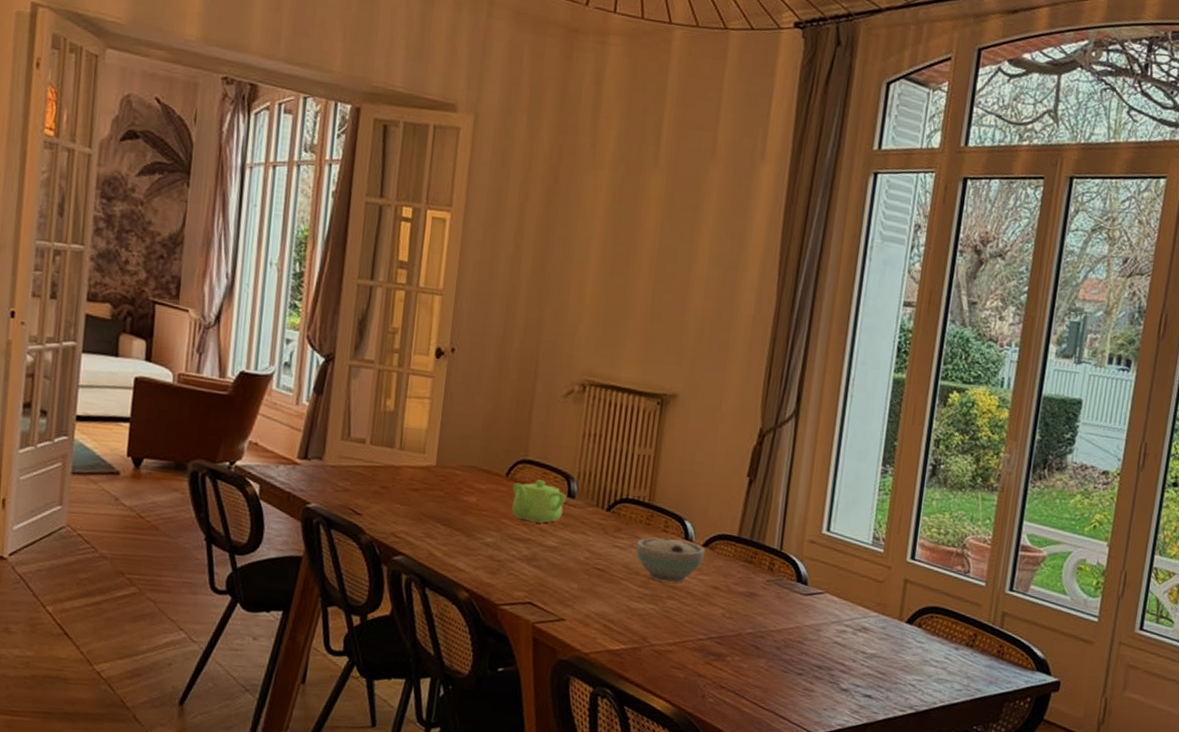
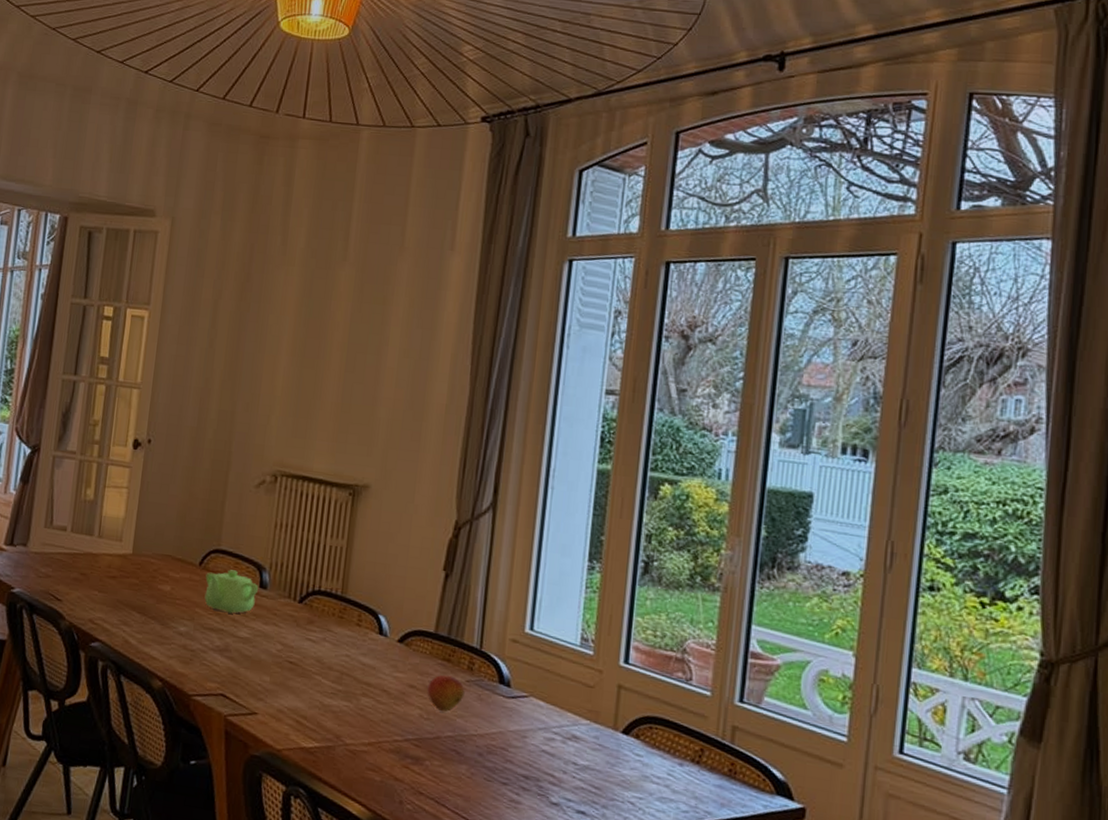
bowl: present [636,537,705,583] -> none [328,631,401,680]
fruit: none [729,575,766,611] -> present [427,674,465,712]

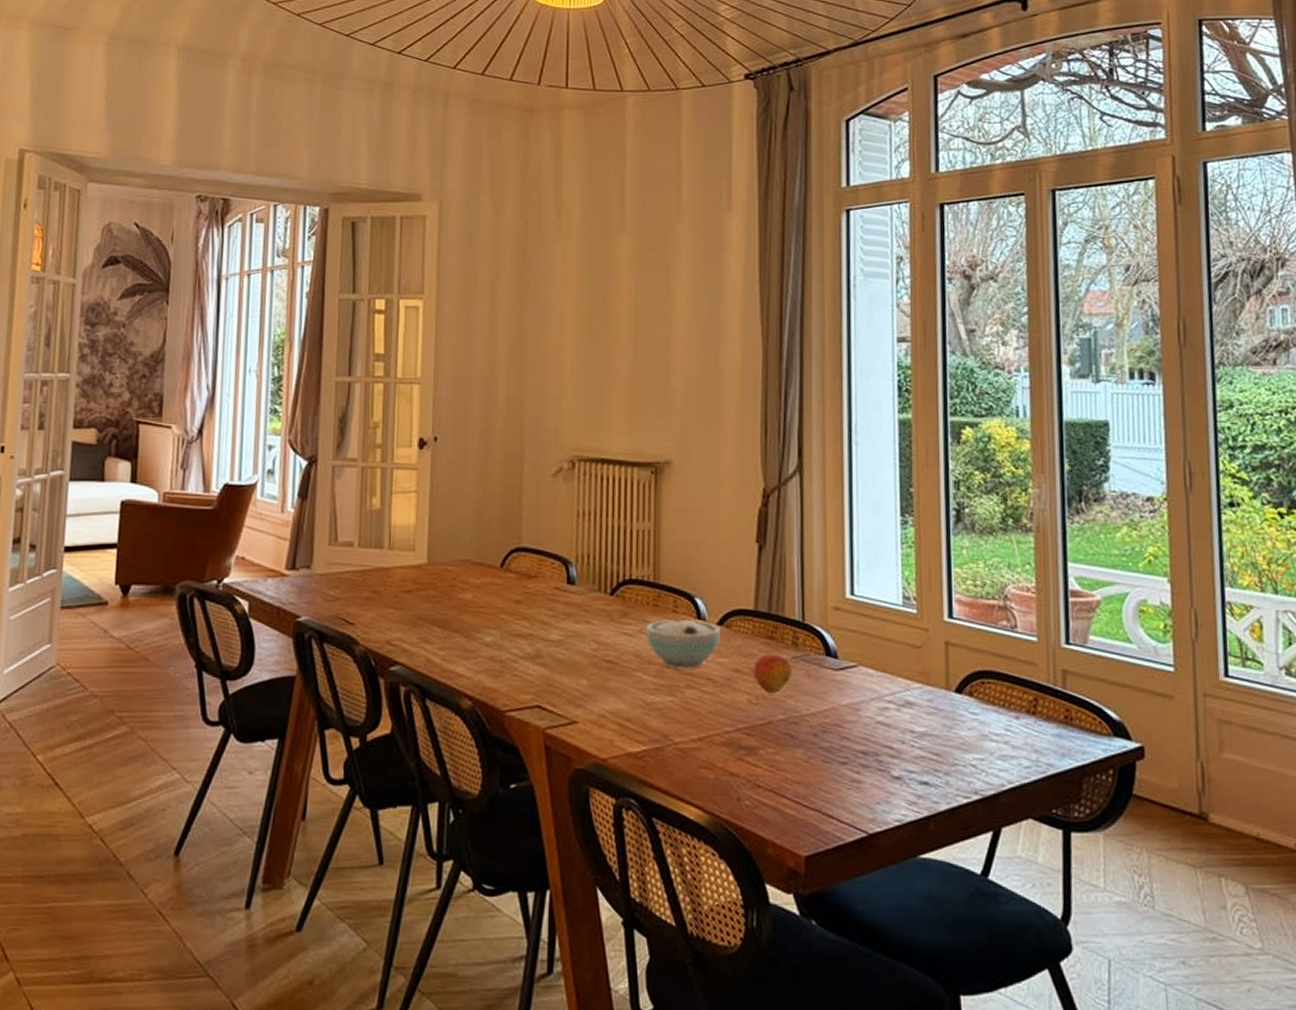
teapot: present [204,569,259,614] -> none [509,568,567,616]
bowl: none [328,631,401,680] -> present [645,619,721,669]

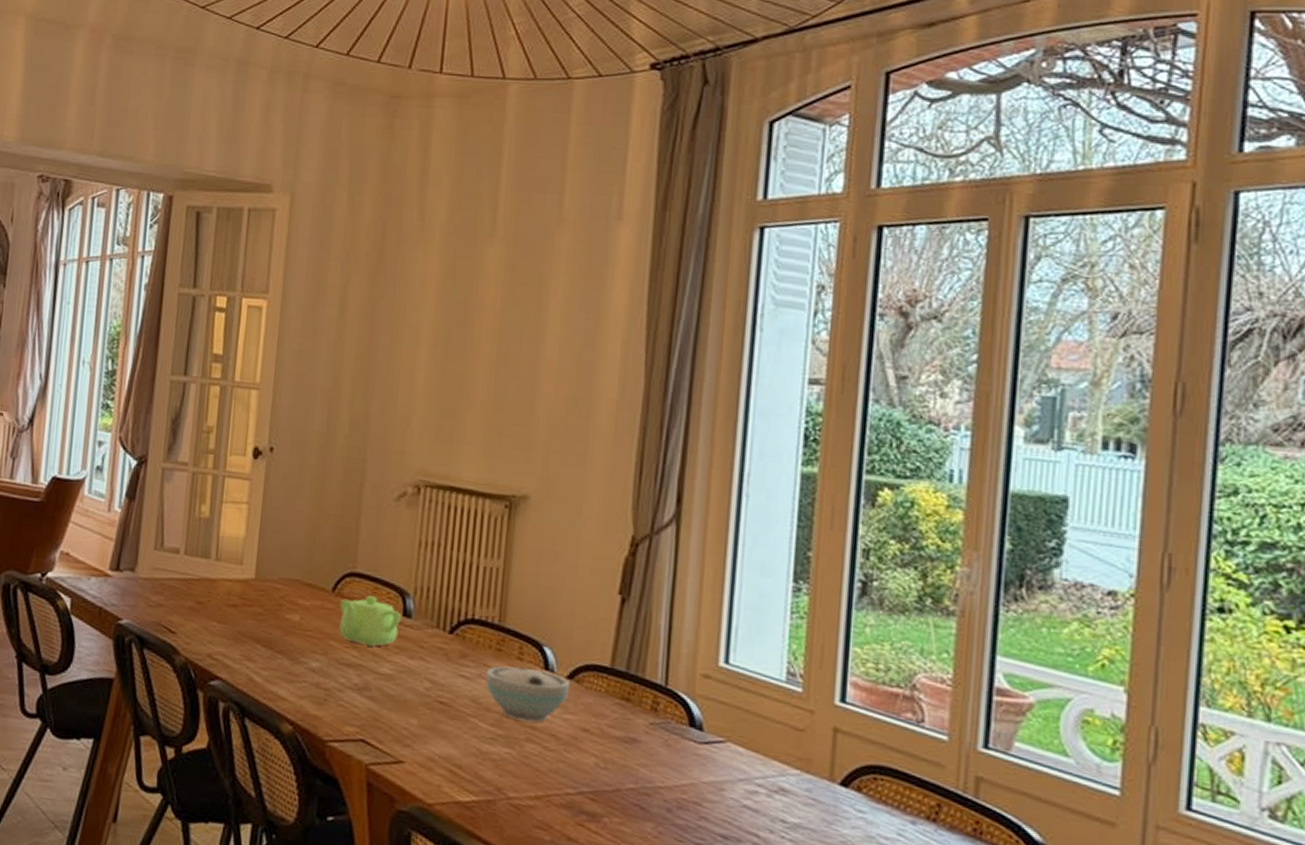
teapot: none [509,568,567,616] -> present [339,595,402,647]
fruit: present [753,654,792,694] -> none [603,716,649,761]

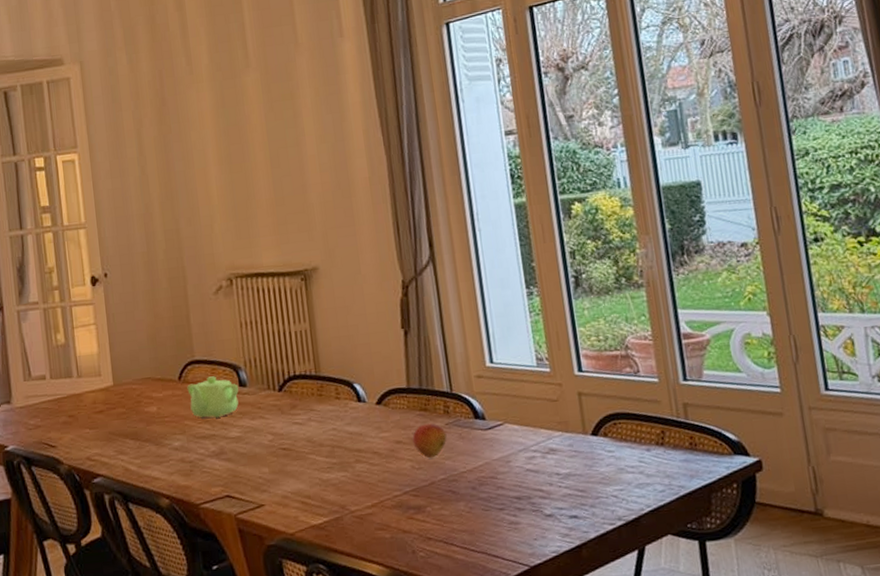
bowl: present [485,666,571,722] -> none [313,403,381,448]
fruit: none [603,716,649,761] -> present [412,423,447,459]

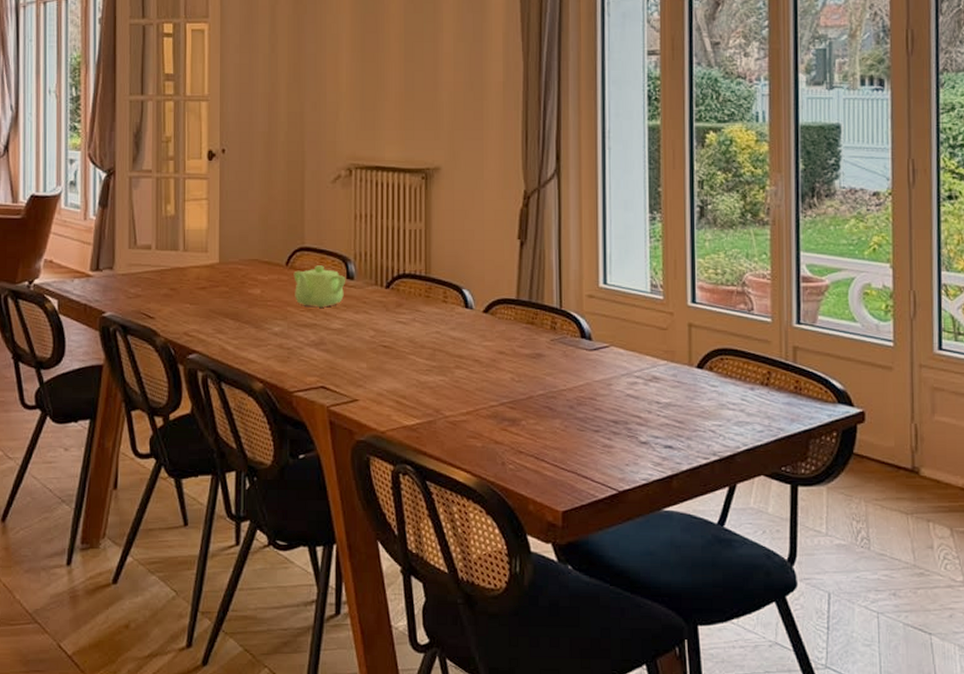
fruit: present [412,423,447,459] -> none [516,337,551,373]

